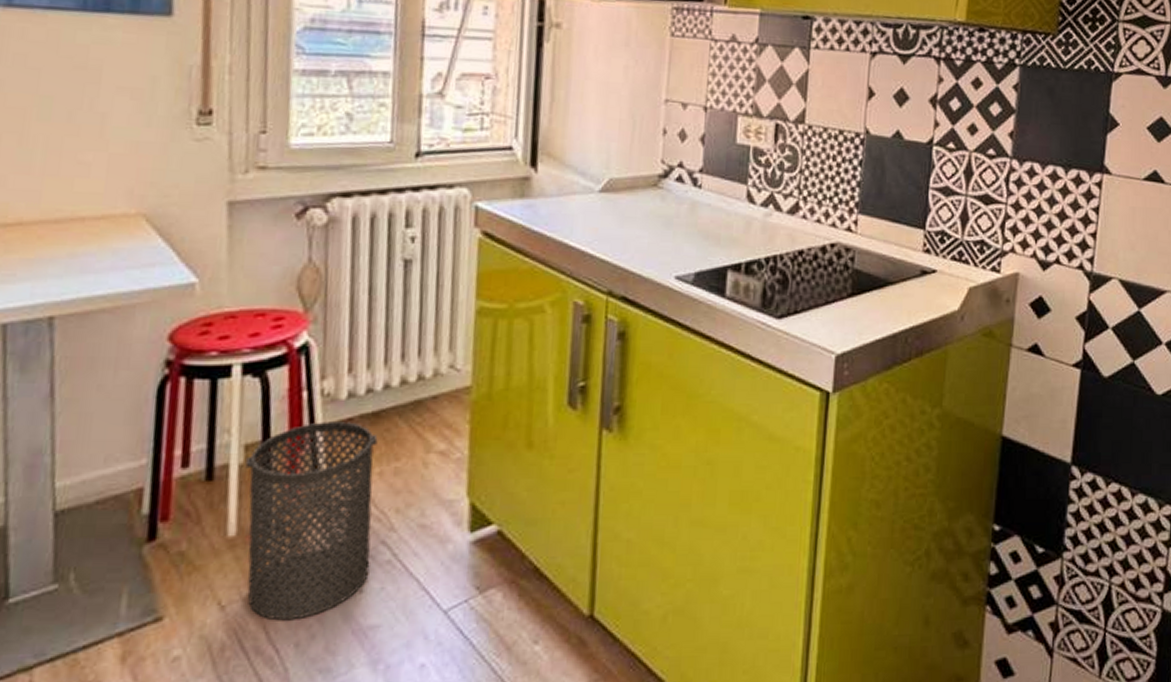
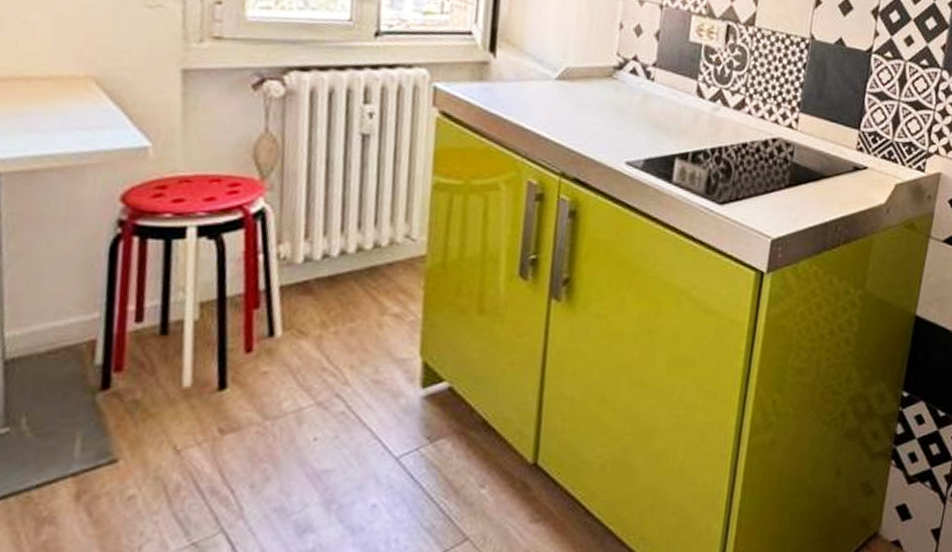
trash can: present [245,422,378,621] -> none [200,283,334,464]

